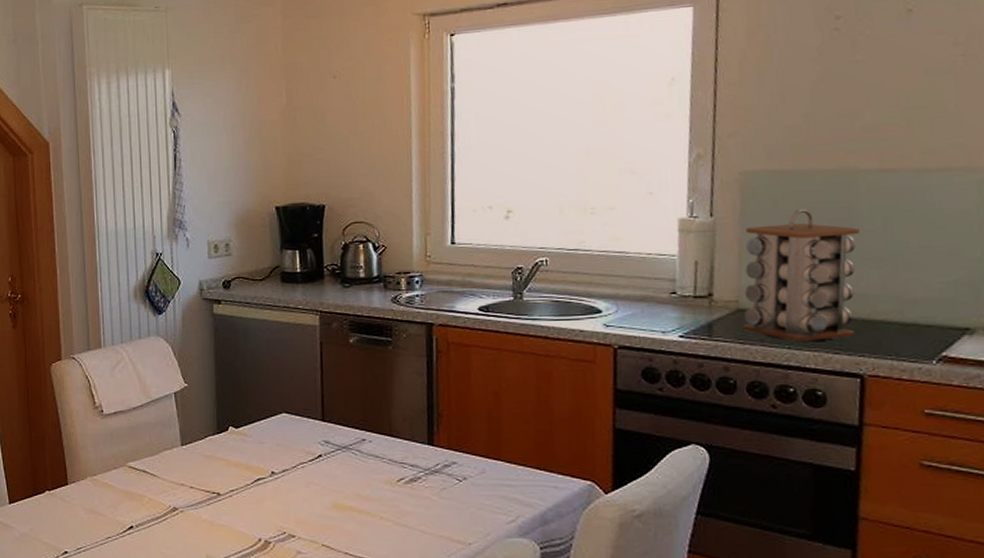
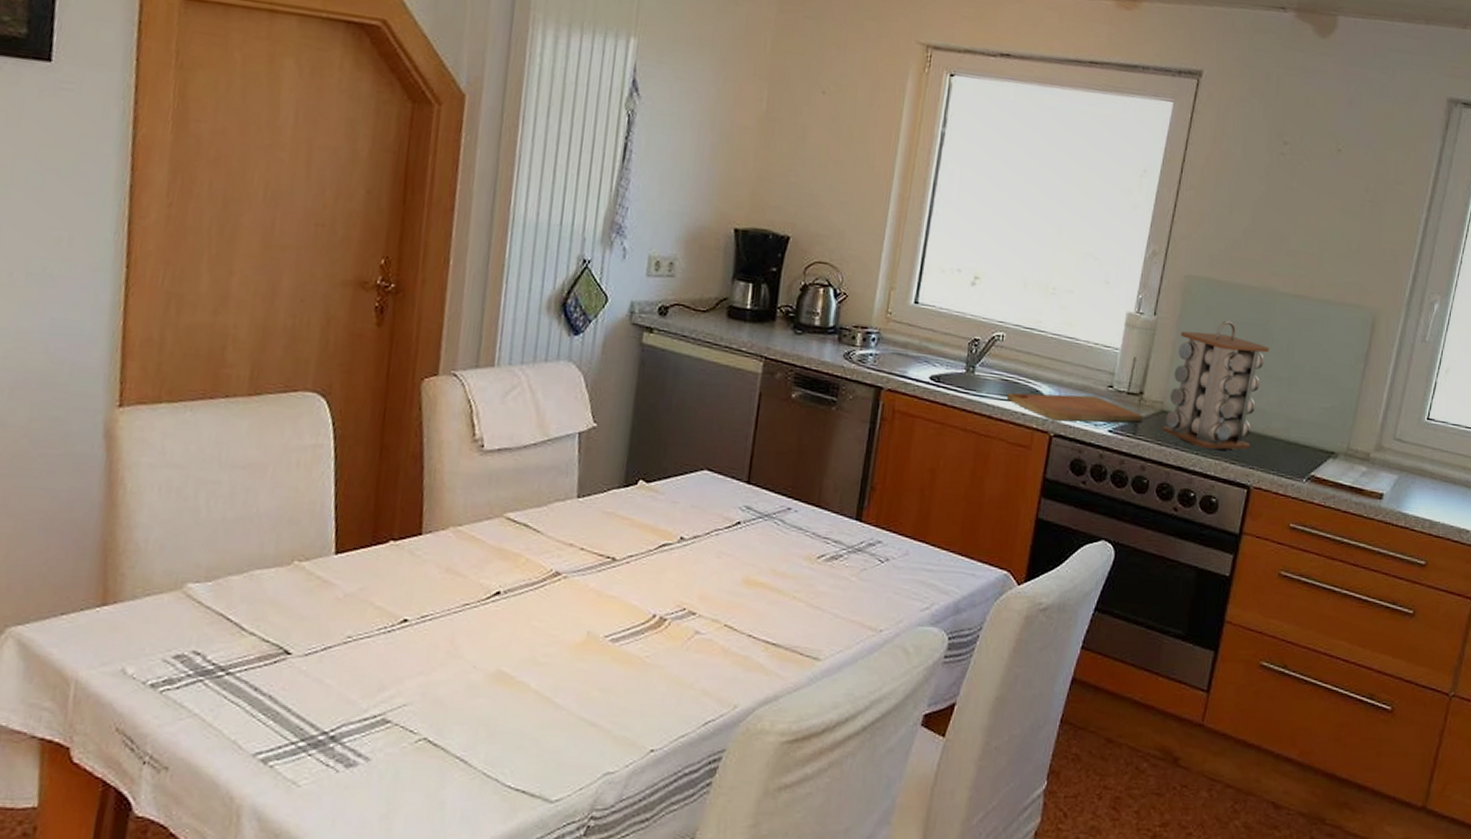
cutting board: none [561,305,718,333] -> present [1007,392,1144,423]

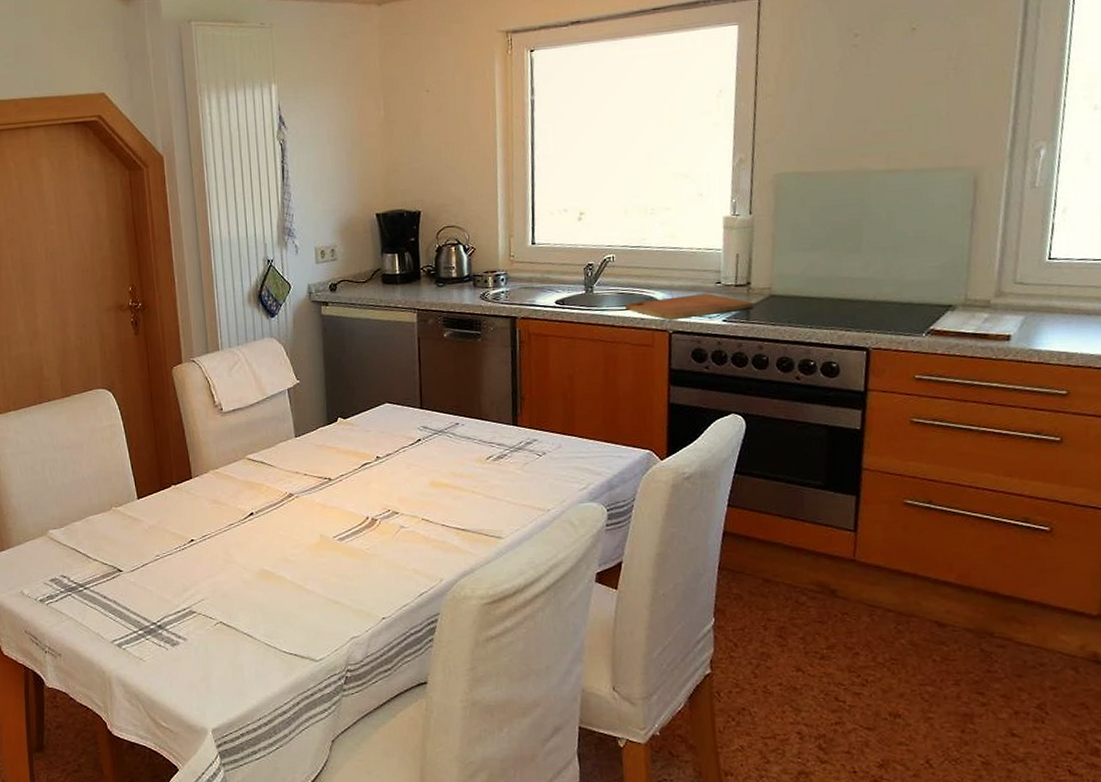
spice rack: present [1163,320,1269,450] -> none [774,205,869,321]

